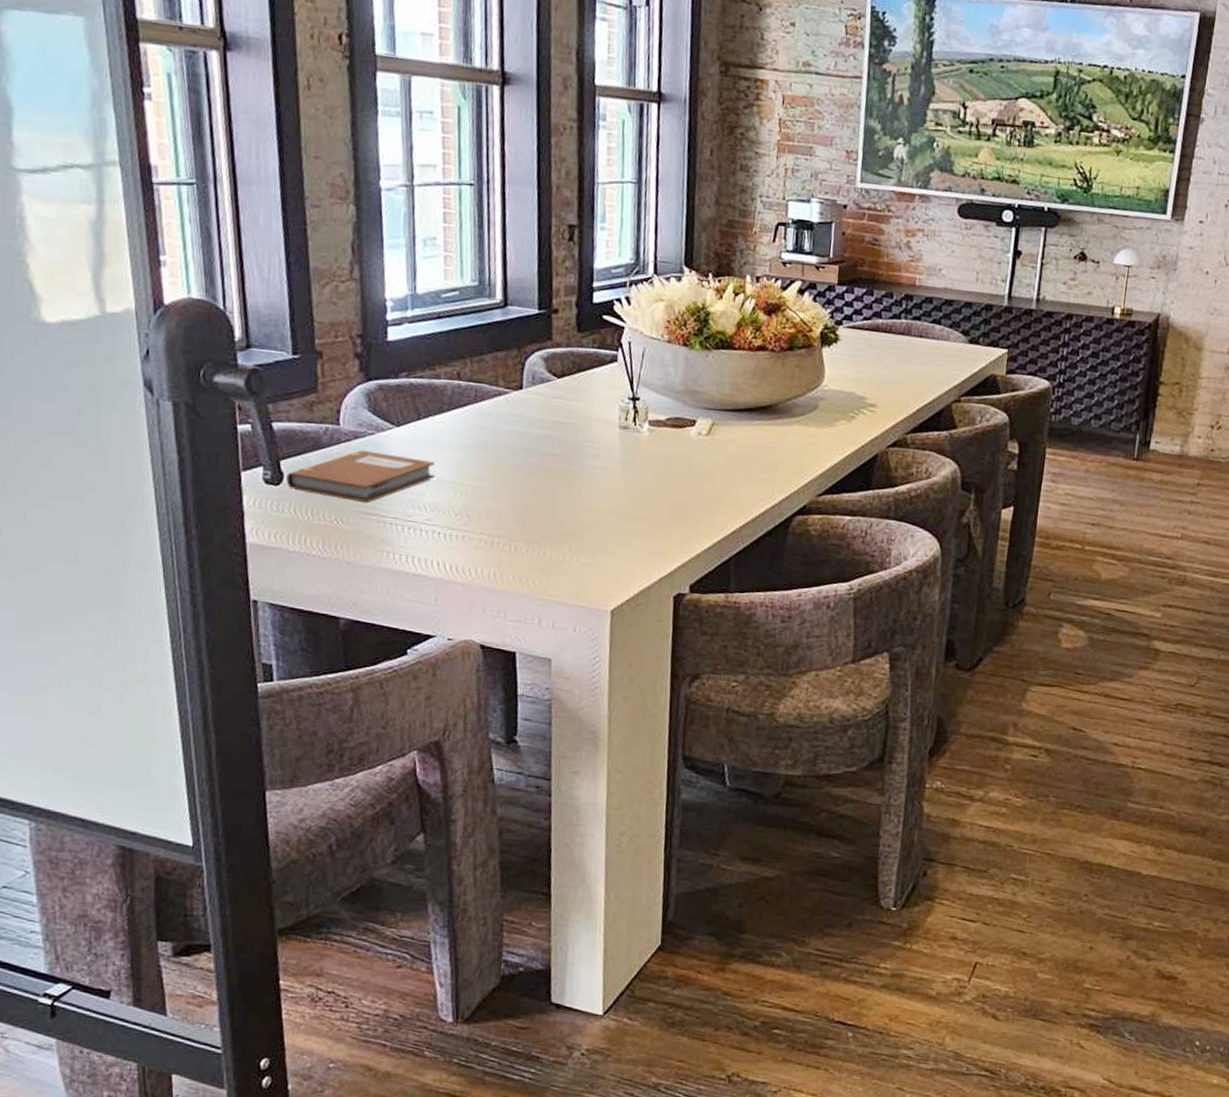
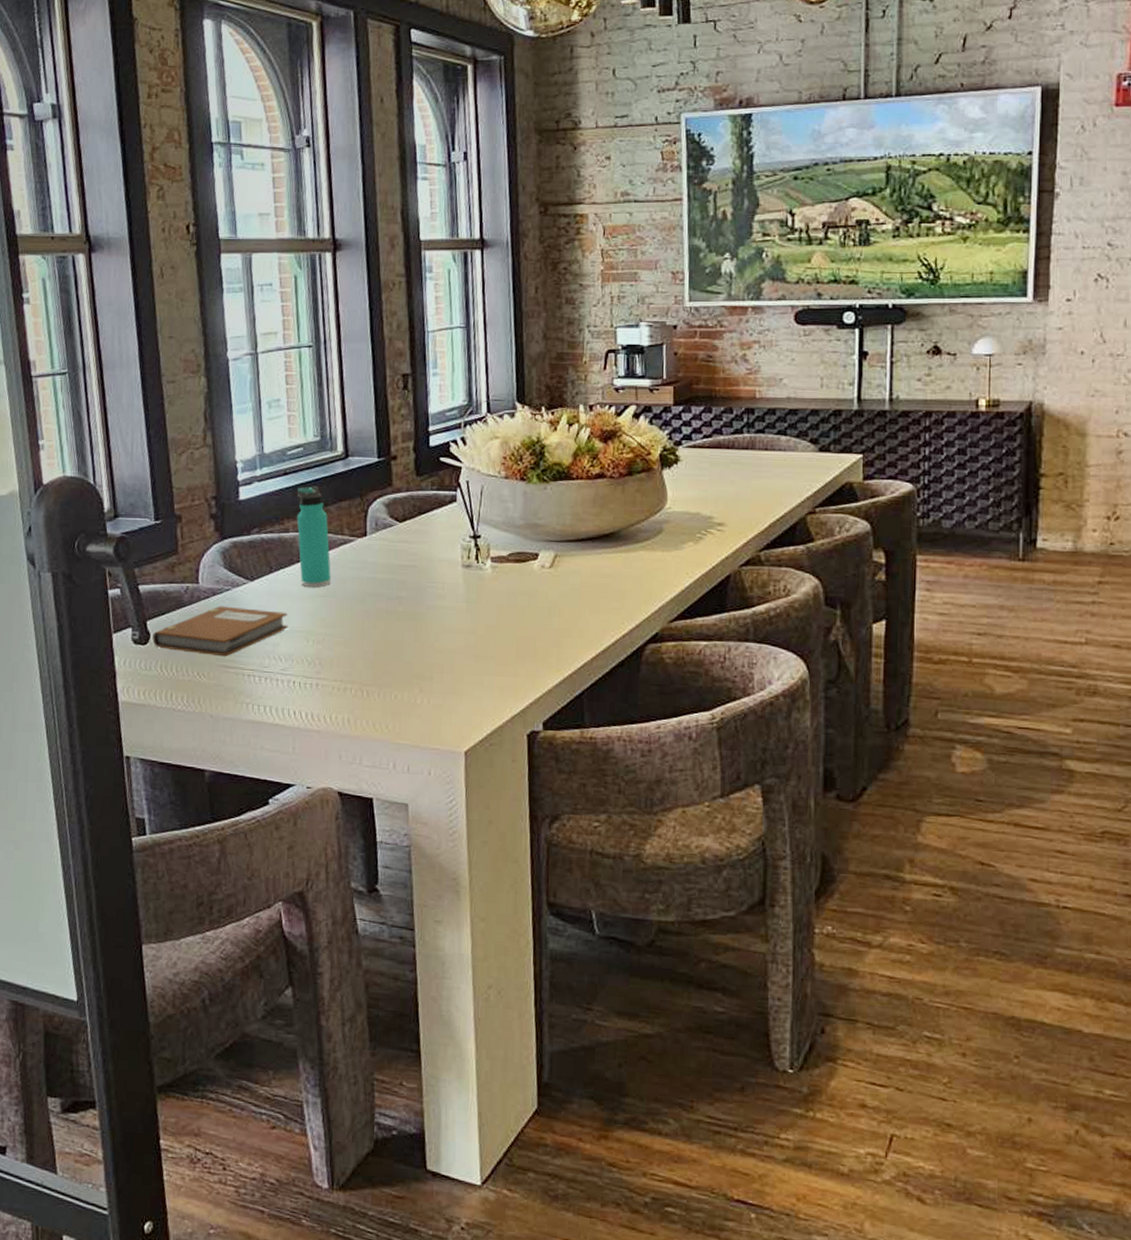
thermos bottle: none [449,332,484,438] -> present [296,486,331,587]

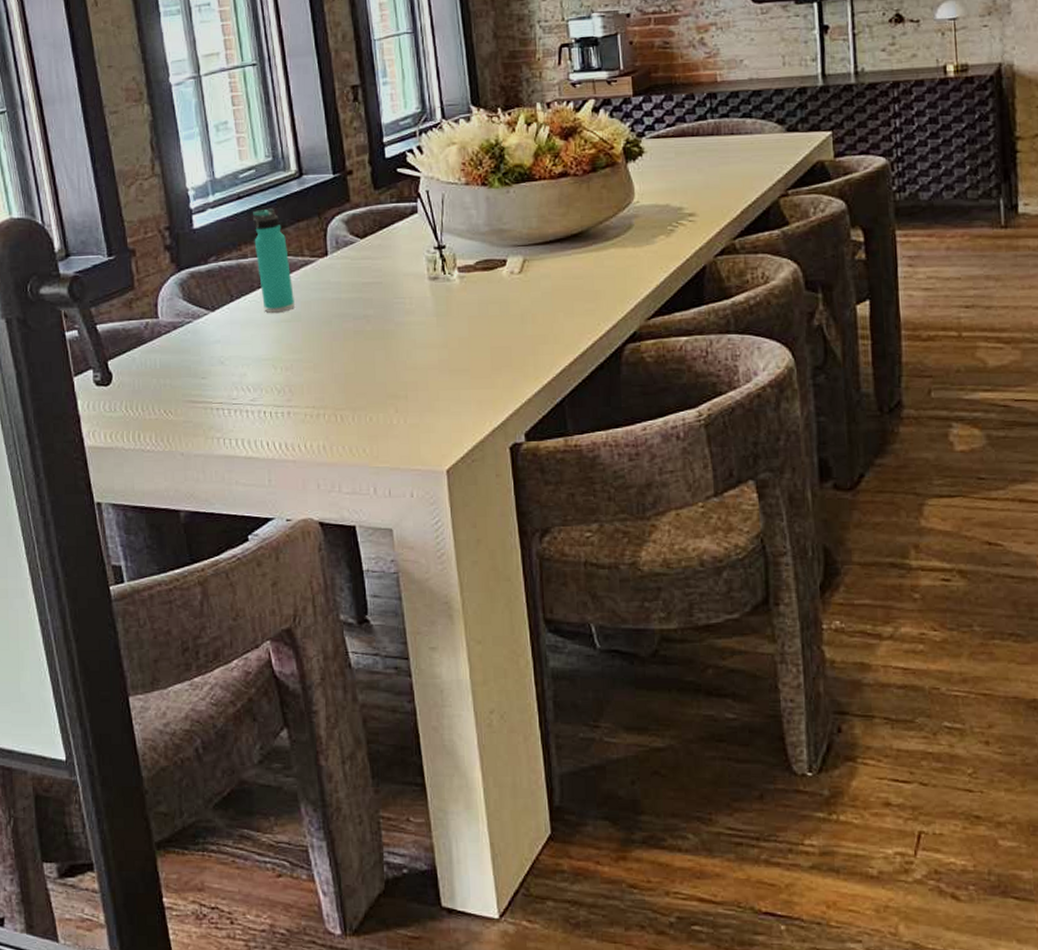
notebook: present [152,606,288,657] -> none [115,339,254,392]

